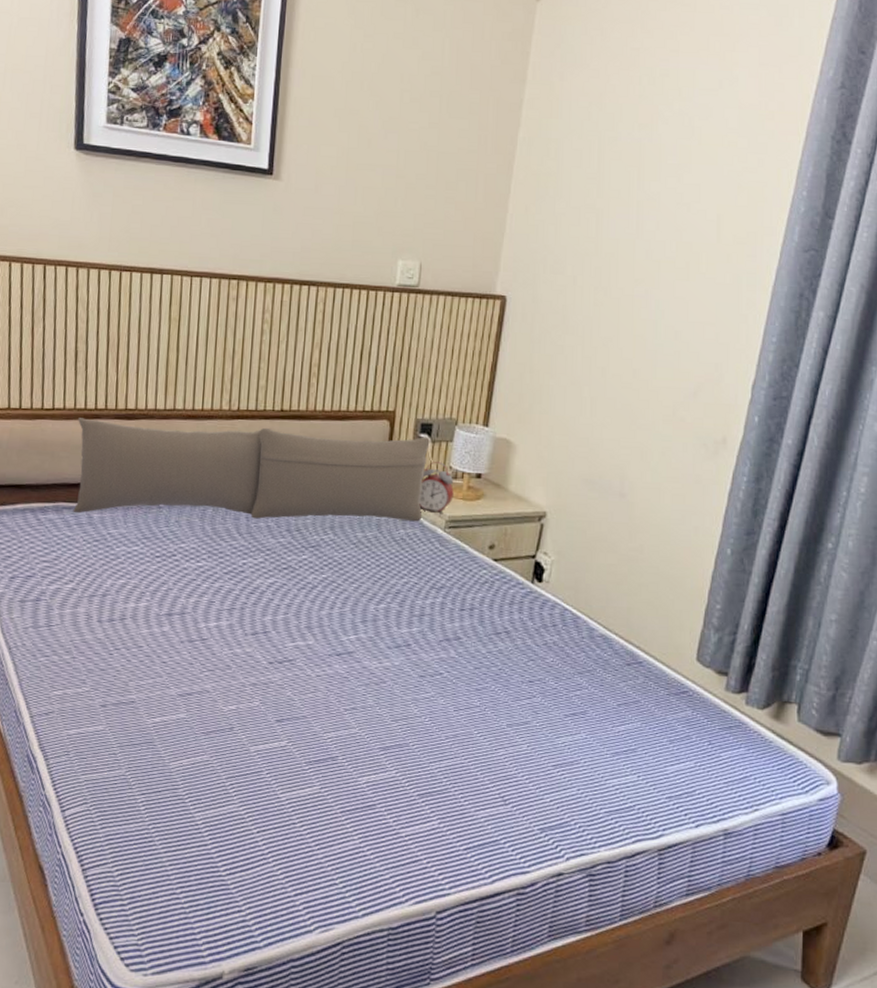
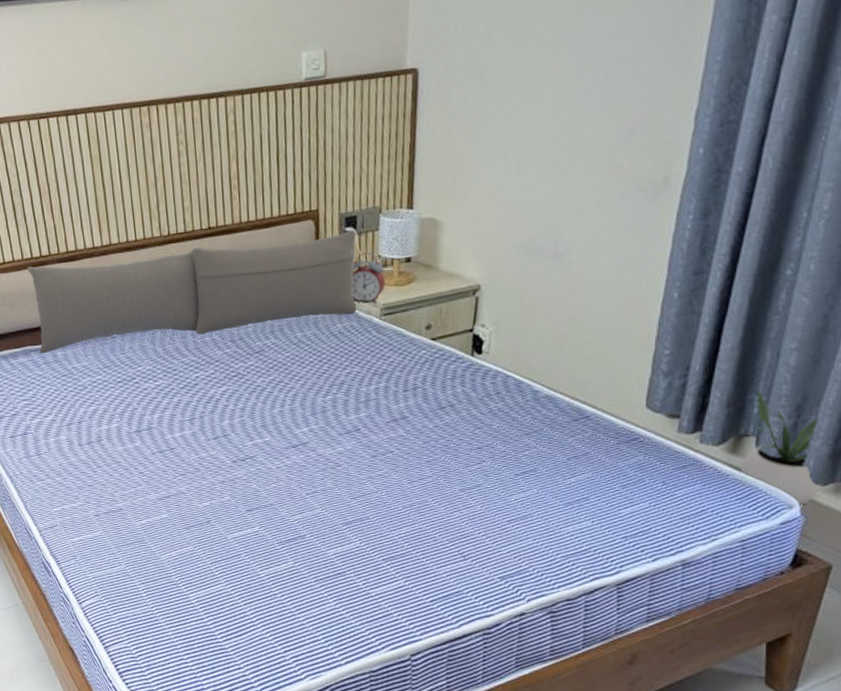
potted plant: none [783,653,858,783] -> present [741,387,823,506]

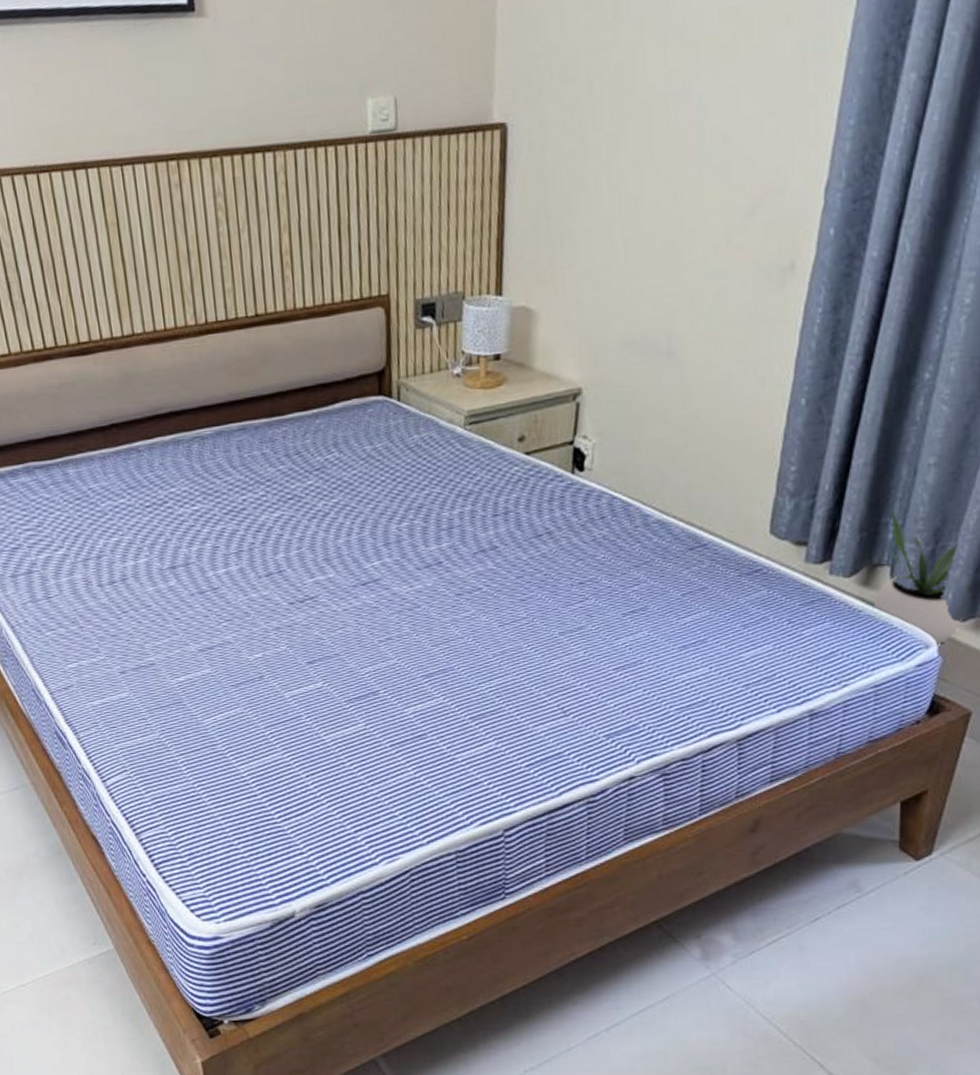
pillow: present [27,250,200,354] -> none [28,342,246,472]
pillow: present [192,230,356,335] -> none [235,320,436,448]
alarm clock: present [352,252,386,304] -> none [430,348,471,411]

